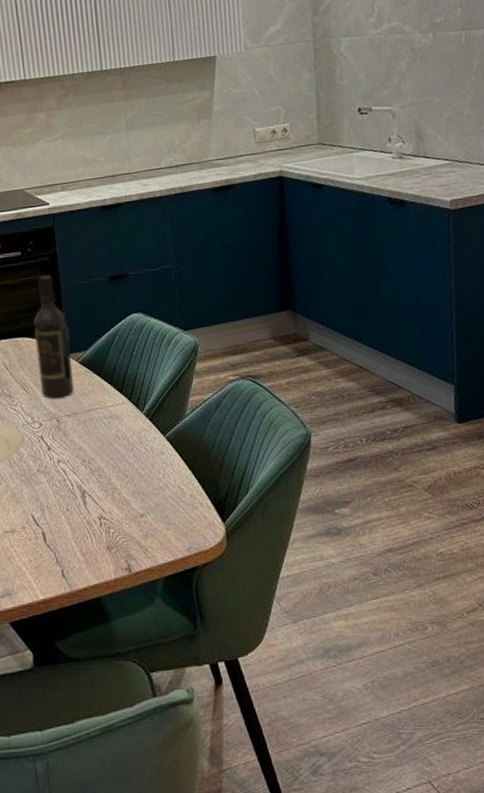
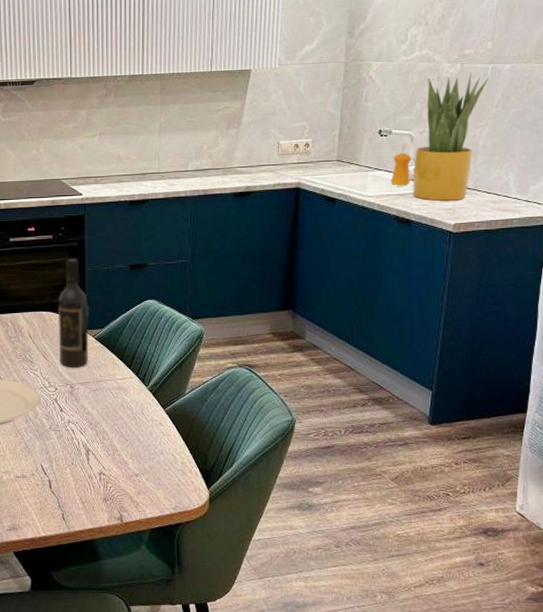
soap dispenser: none [376,119,398,166] -> present [390,143,412,187]
planter: none [399,40,464,178] -> present [412,72,489,201]

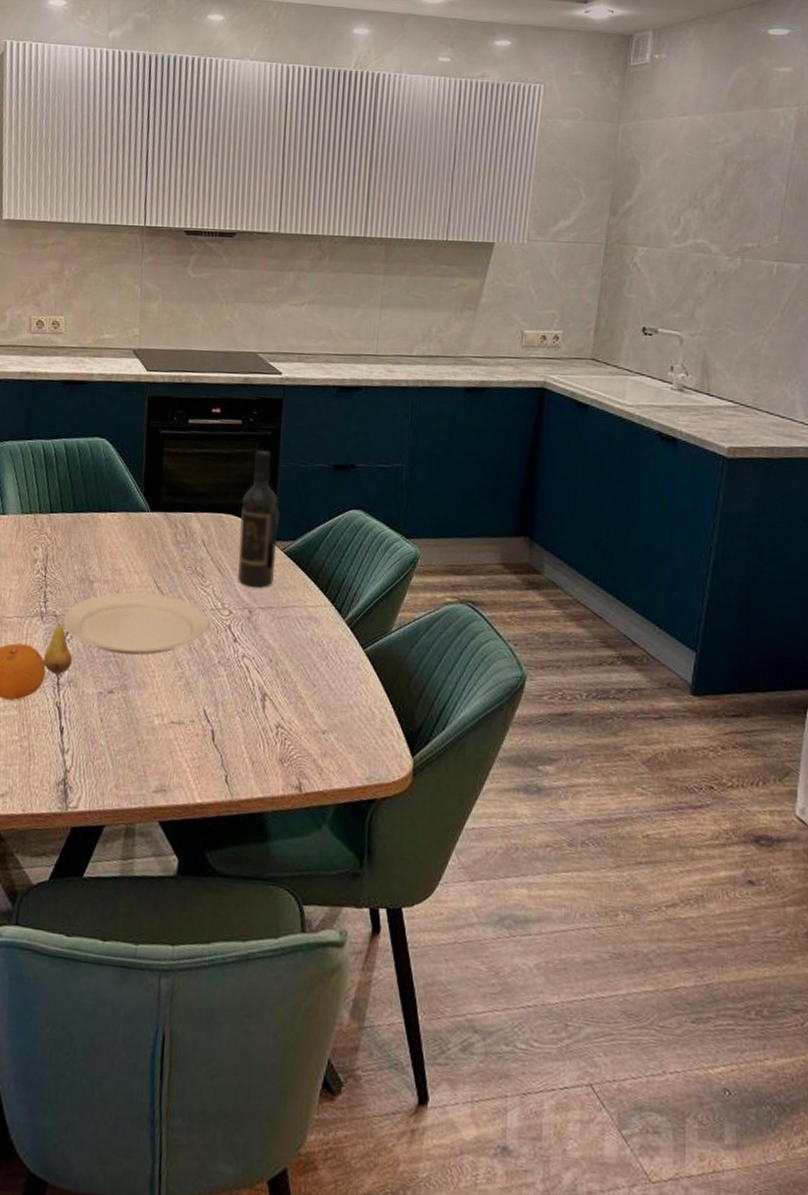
soap dispenser: present [390,143,412,187] -> none [654,345,681,397]
planter: present [412,72,489,201] -> none [680,269,774,420]

